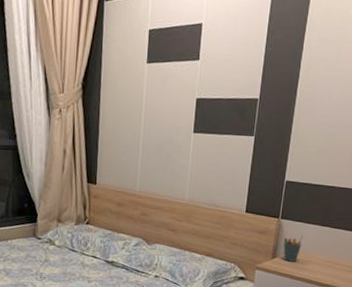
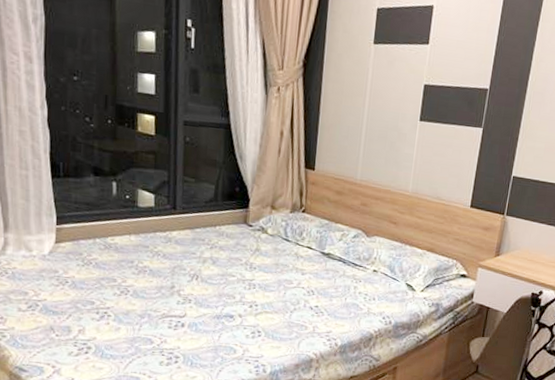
pen holder: present [283,235,303,262] -> none [507,233,528,261]

